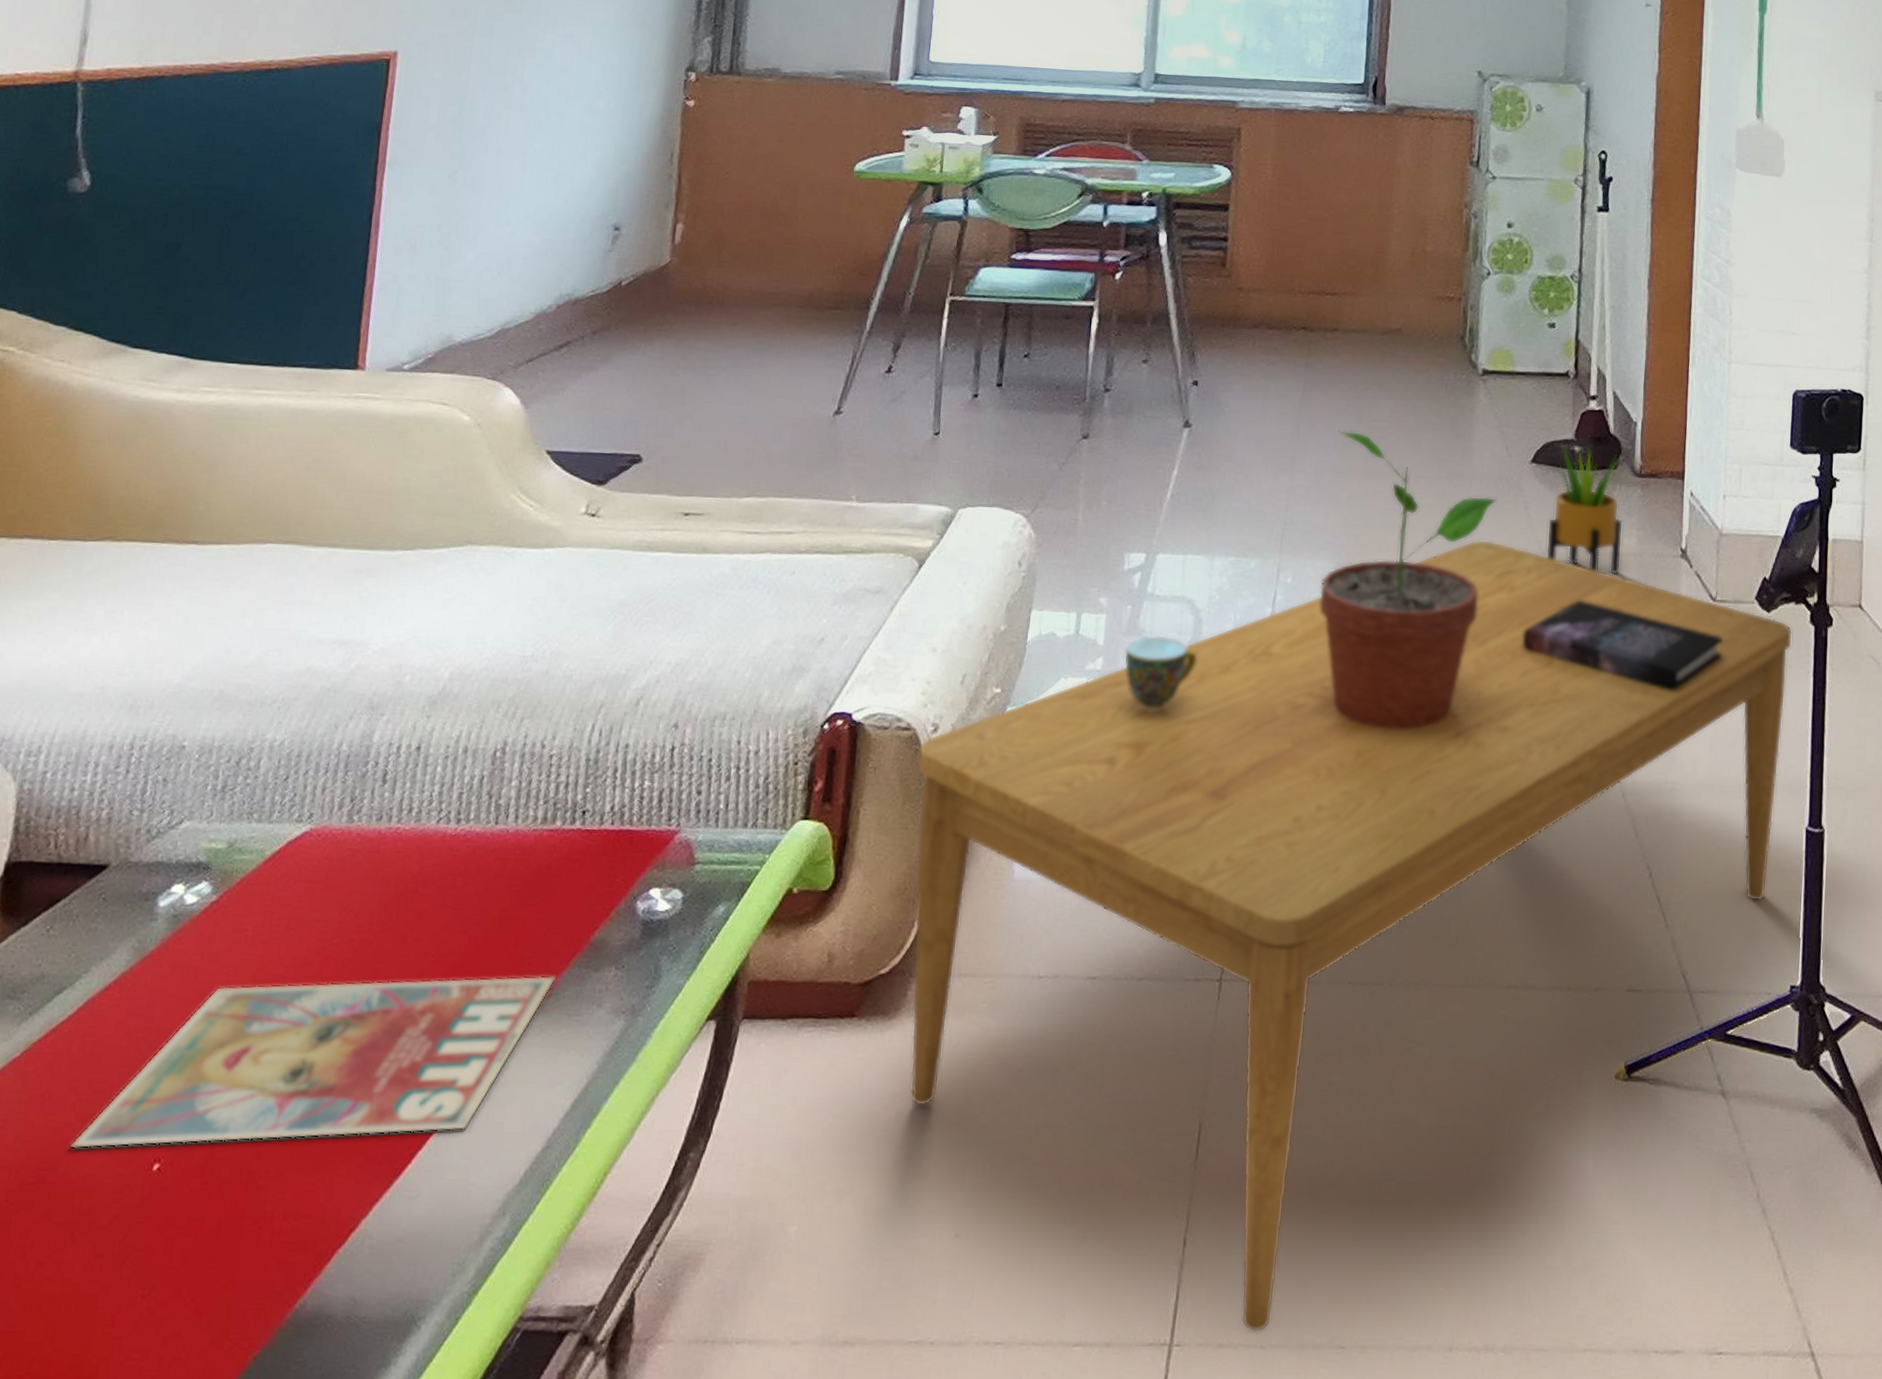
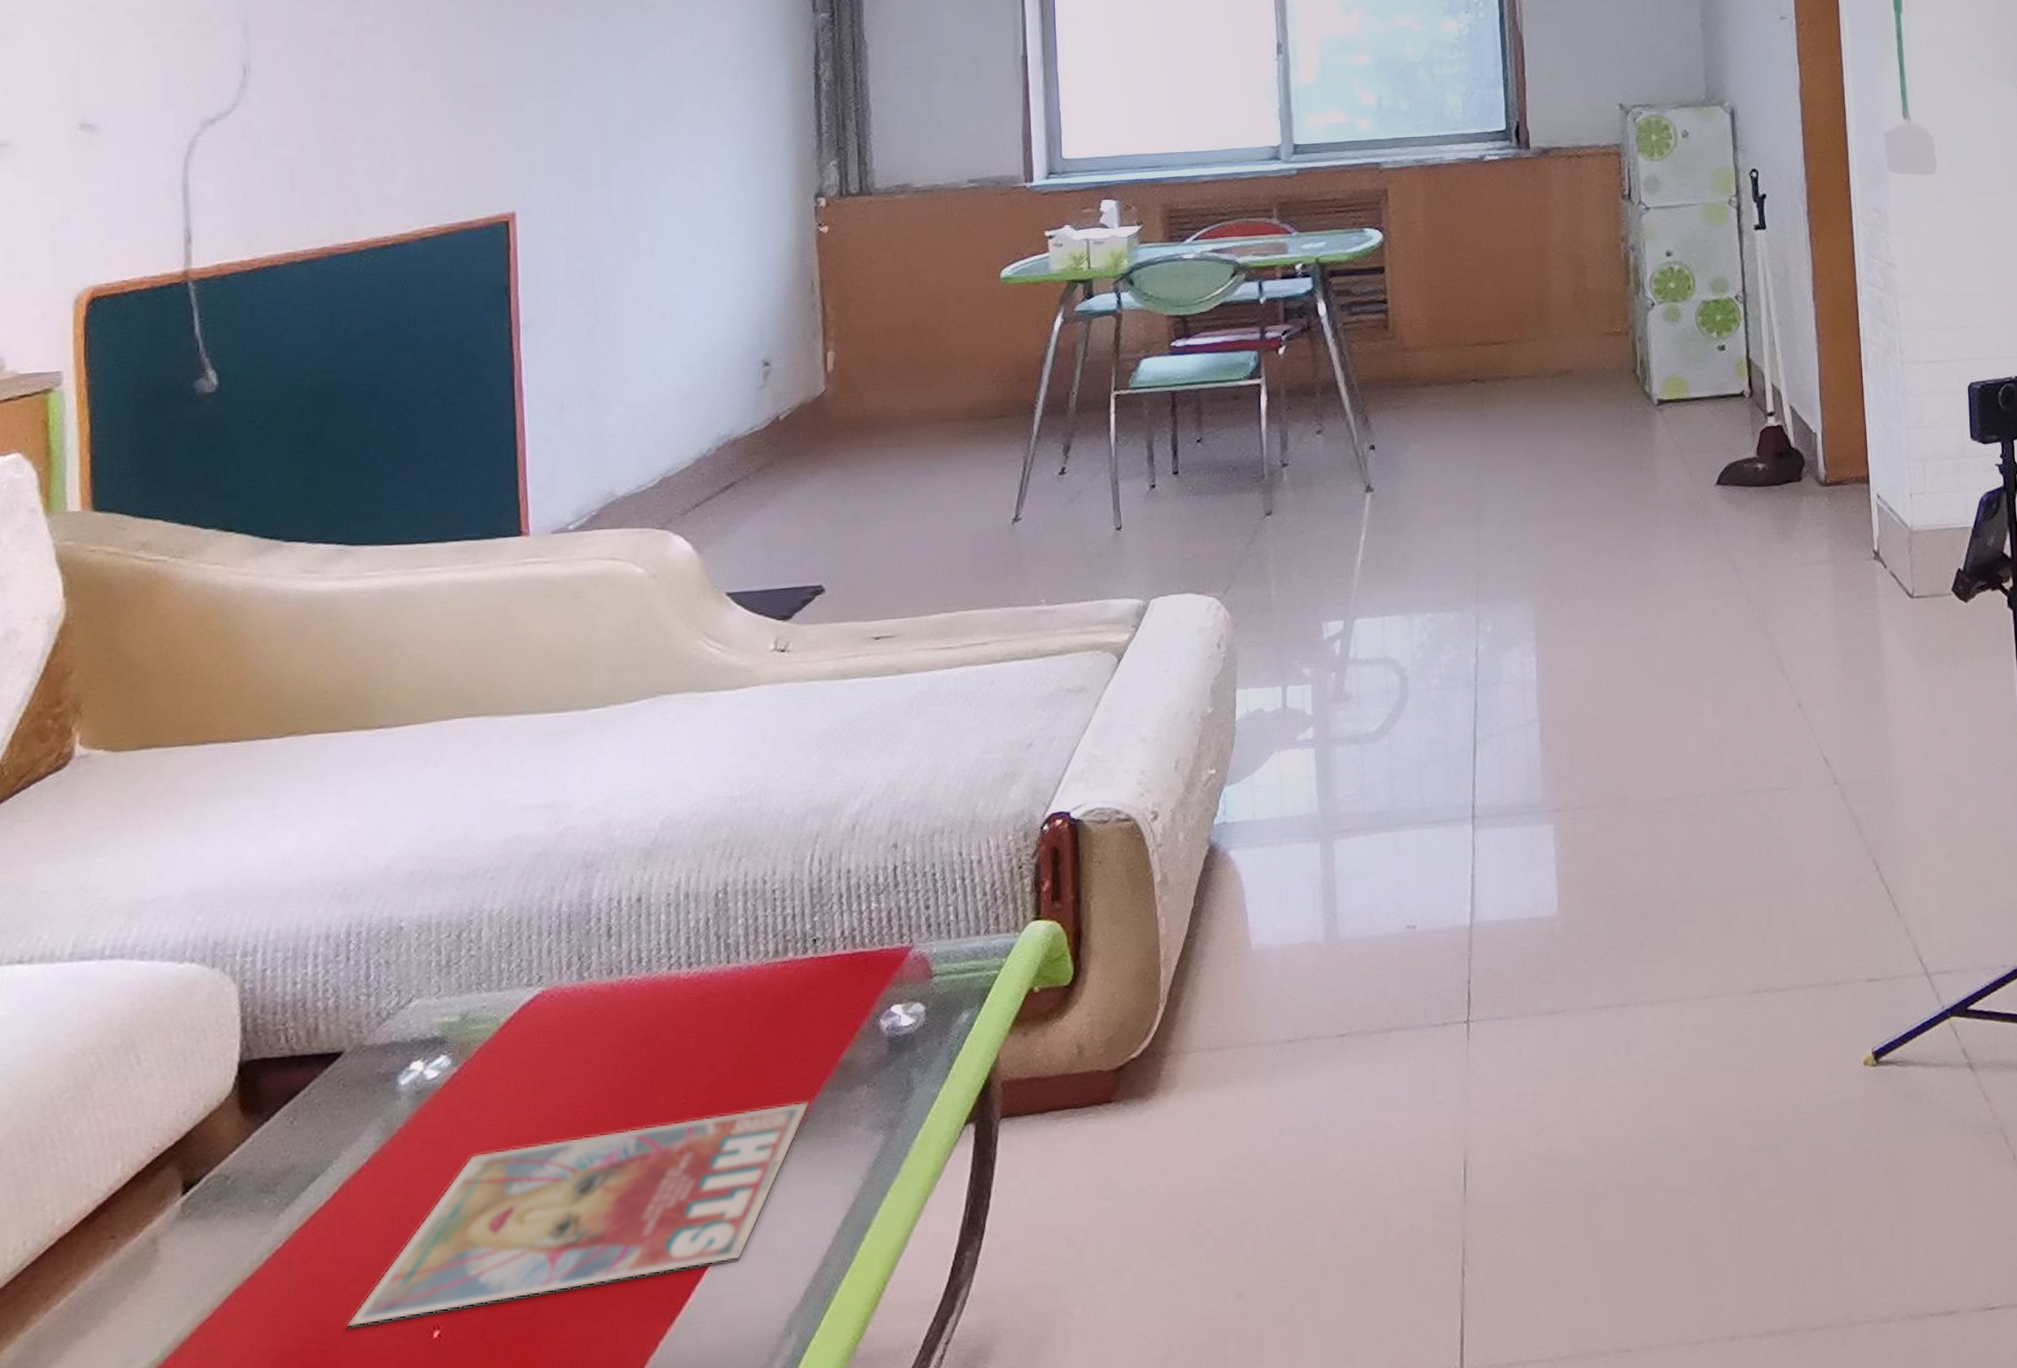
coffee table: present [910,539,1793,1333] -> none [1141,565,1993,1348]
teacup: present [1124,633,1197,712] -> none [1333,698,1407,773]
potted plant: present [1319,430,1497,730] -> none [1520,475,1686,761]
book: present [1523,600,1723,691] -> none [1727,613,1925,690]
potted plant: present [1545,441,1624,576] -> none [1739,460,1817,585]

